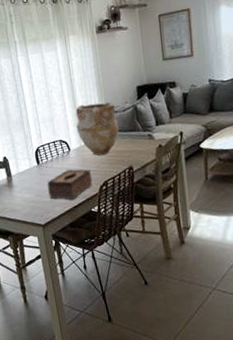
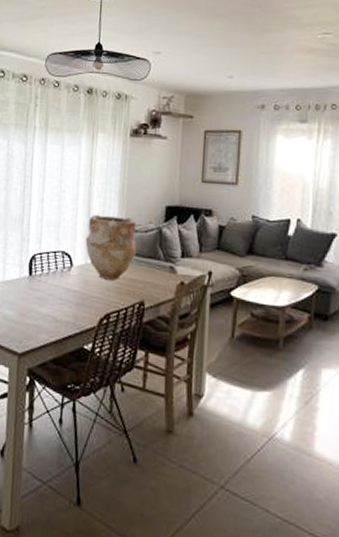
tissue box: present [46,169,93,200] -> none [35,290,93,329]

